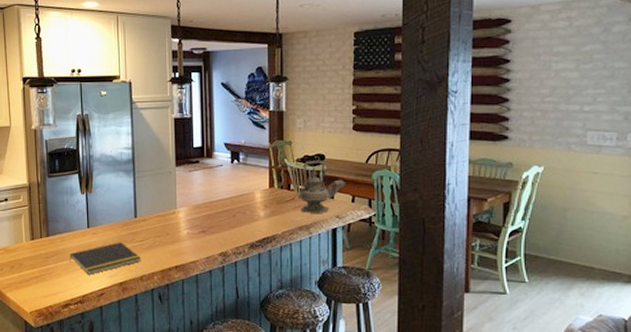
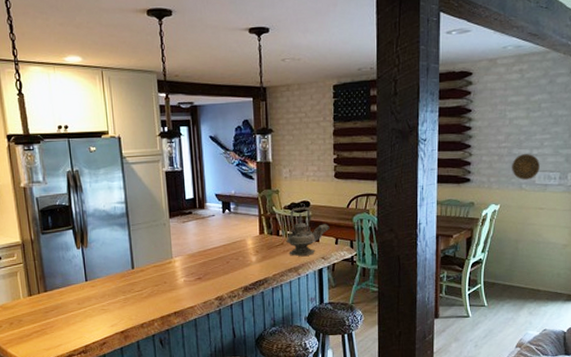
notepad: present [69,242,141,275] -> none [69,293,141,326]
decorative plate: none [558,110,592,140] -> present [512,154,540,180]

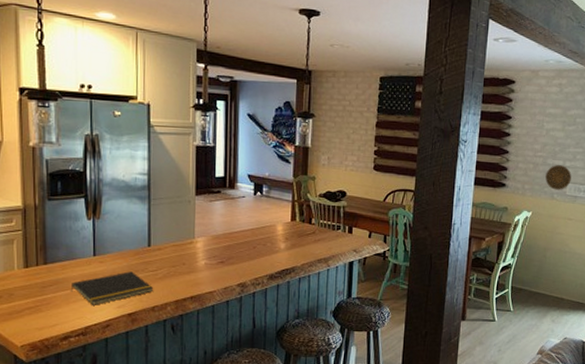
notepad: none [69,293,141,326] -> present [70,271,154,305]
teapot: present [286,206,330,256] -> none [318,196,364,247]

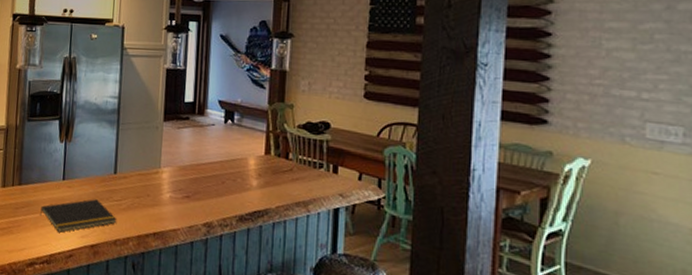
decorative plate: present [545,165,572,190] -> none [610,97,652,132]

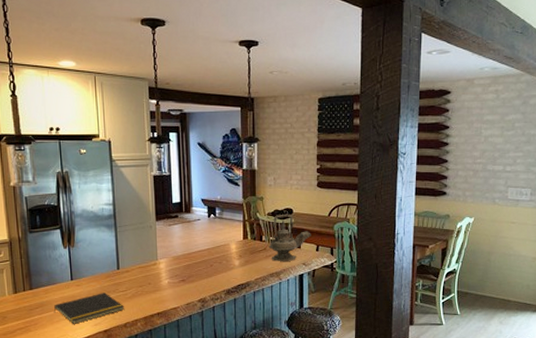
teapot: none [296,128,353,189] -> present [268,213,311,261]

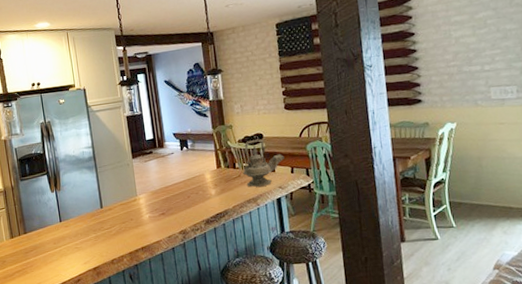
notepad: present [53,293,125,324] -> none [46,231,111,264]

